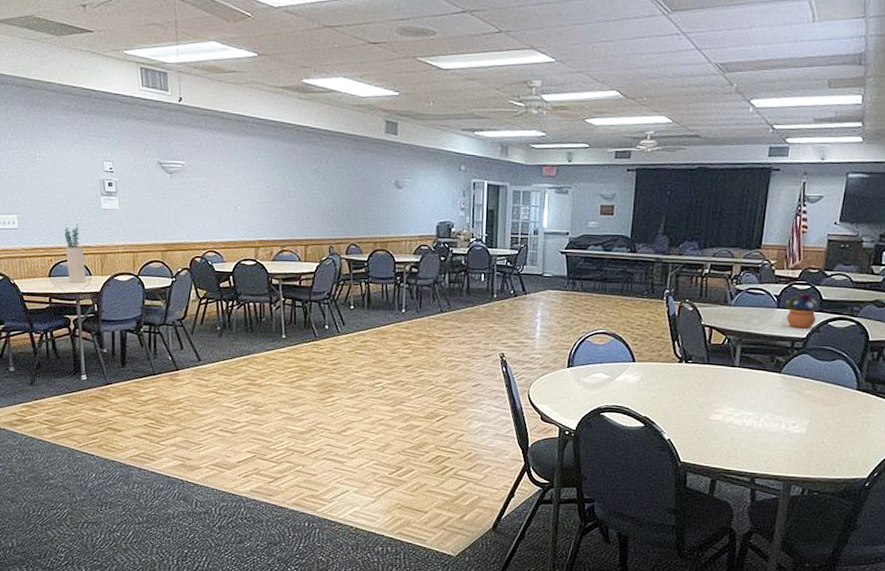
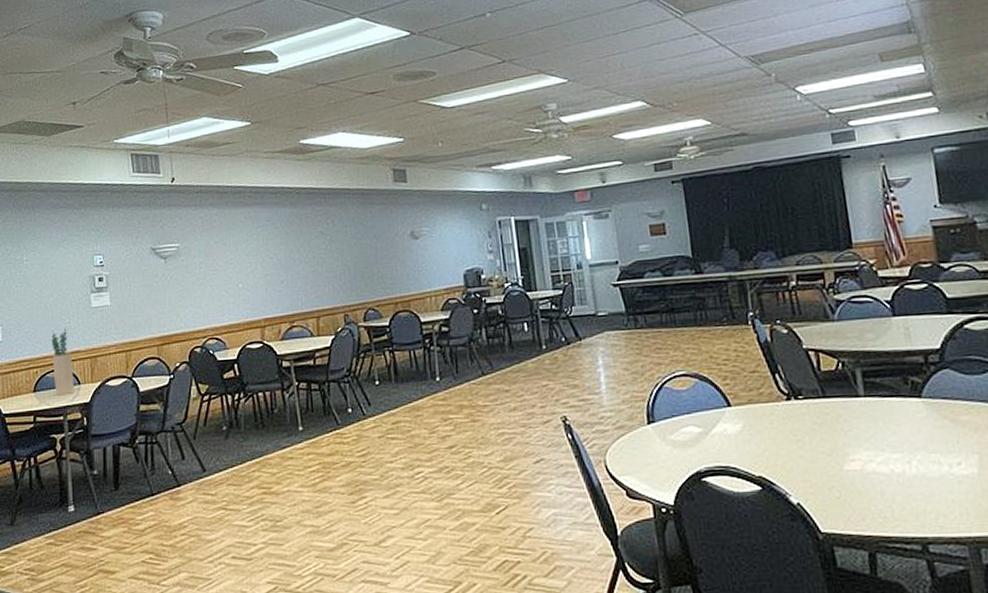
flower arrangement: present [785,293,819,329] -> none [901,294,947,338]

